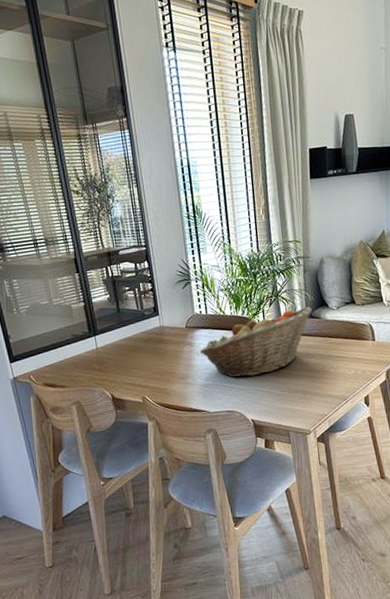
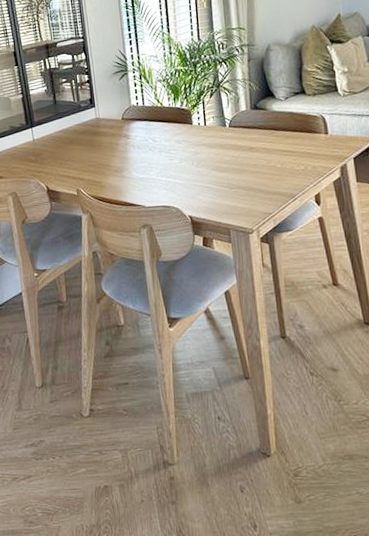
fruit basket: present [200,306,312,378] -> none [136,97,257,171]

